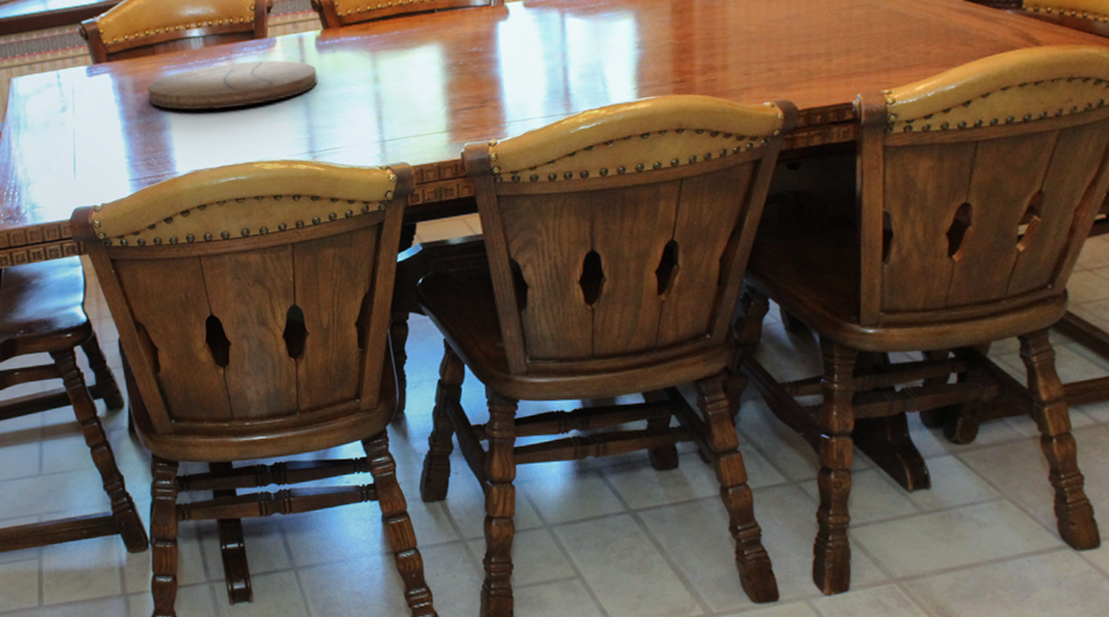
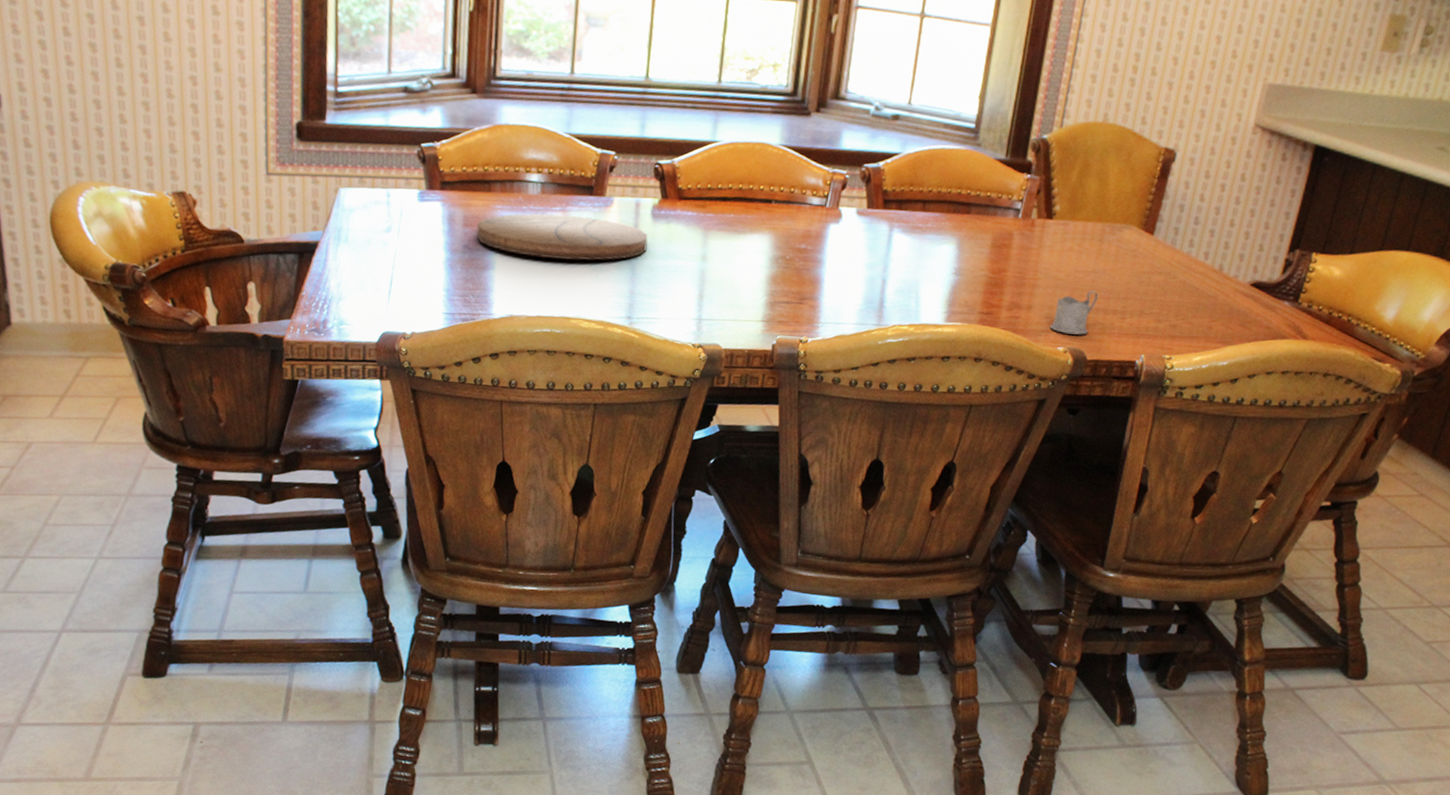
tea glass holder: none [750,37,798,87] -> present [1050,290,1099,335]

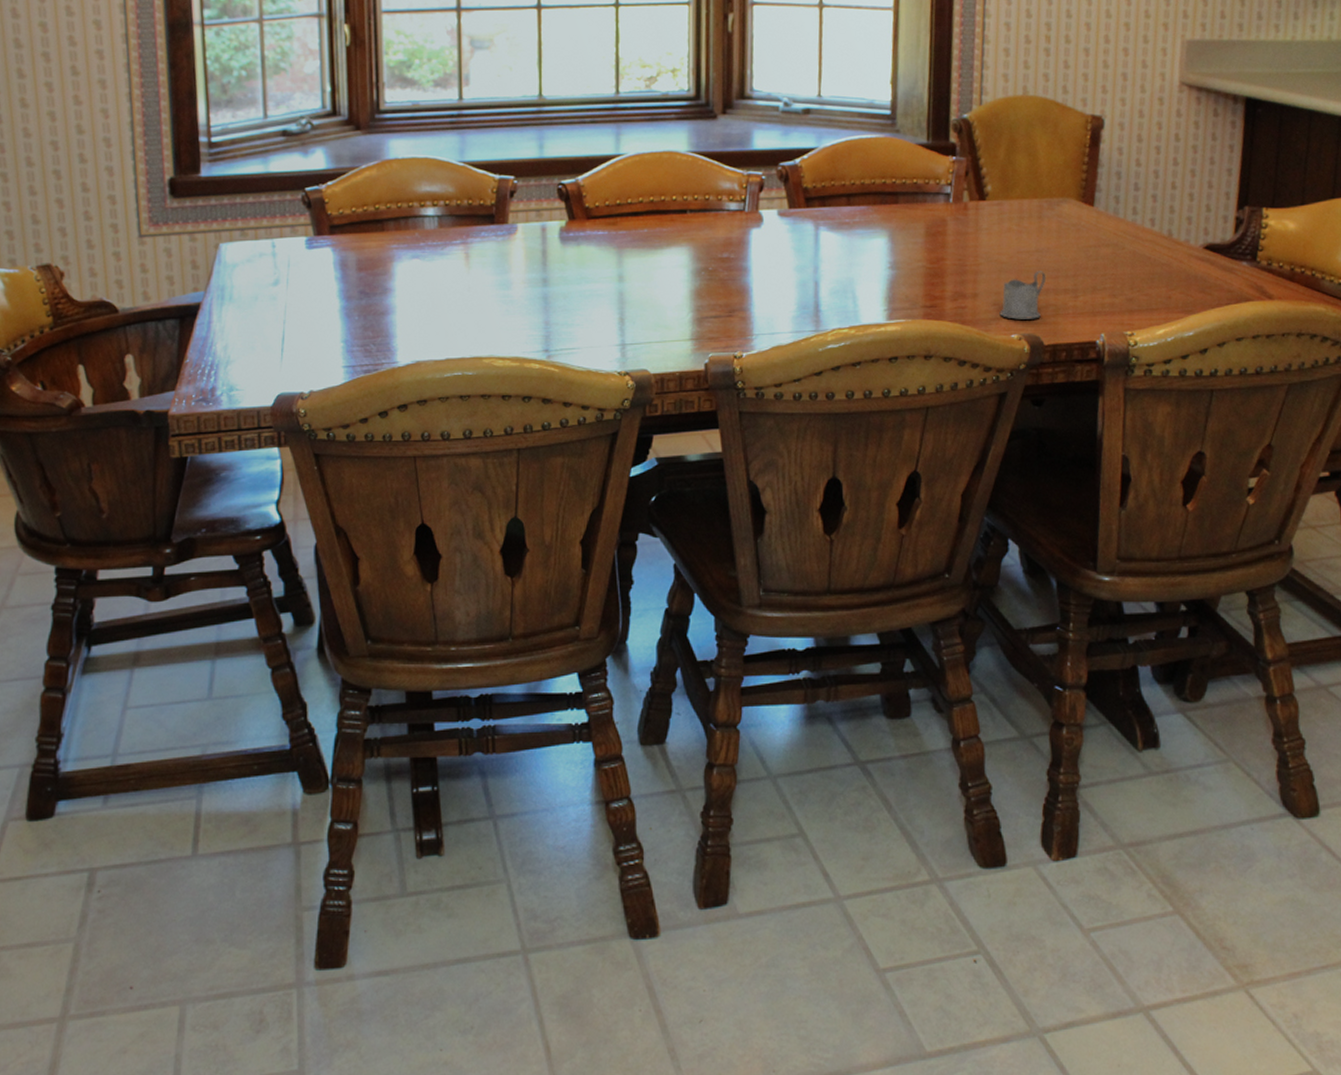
cutting board: present [476,213,648,261] -> none [372,248,558,295]

